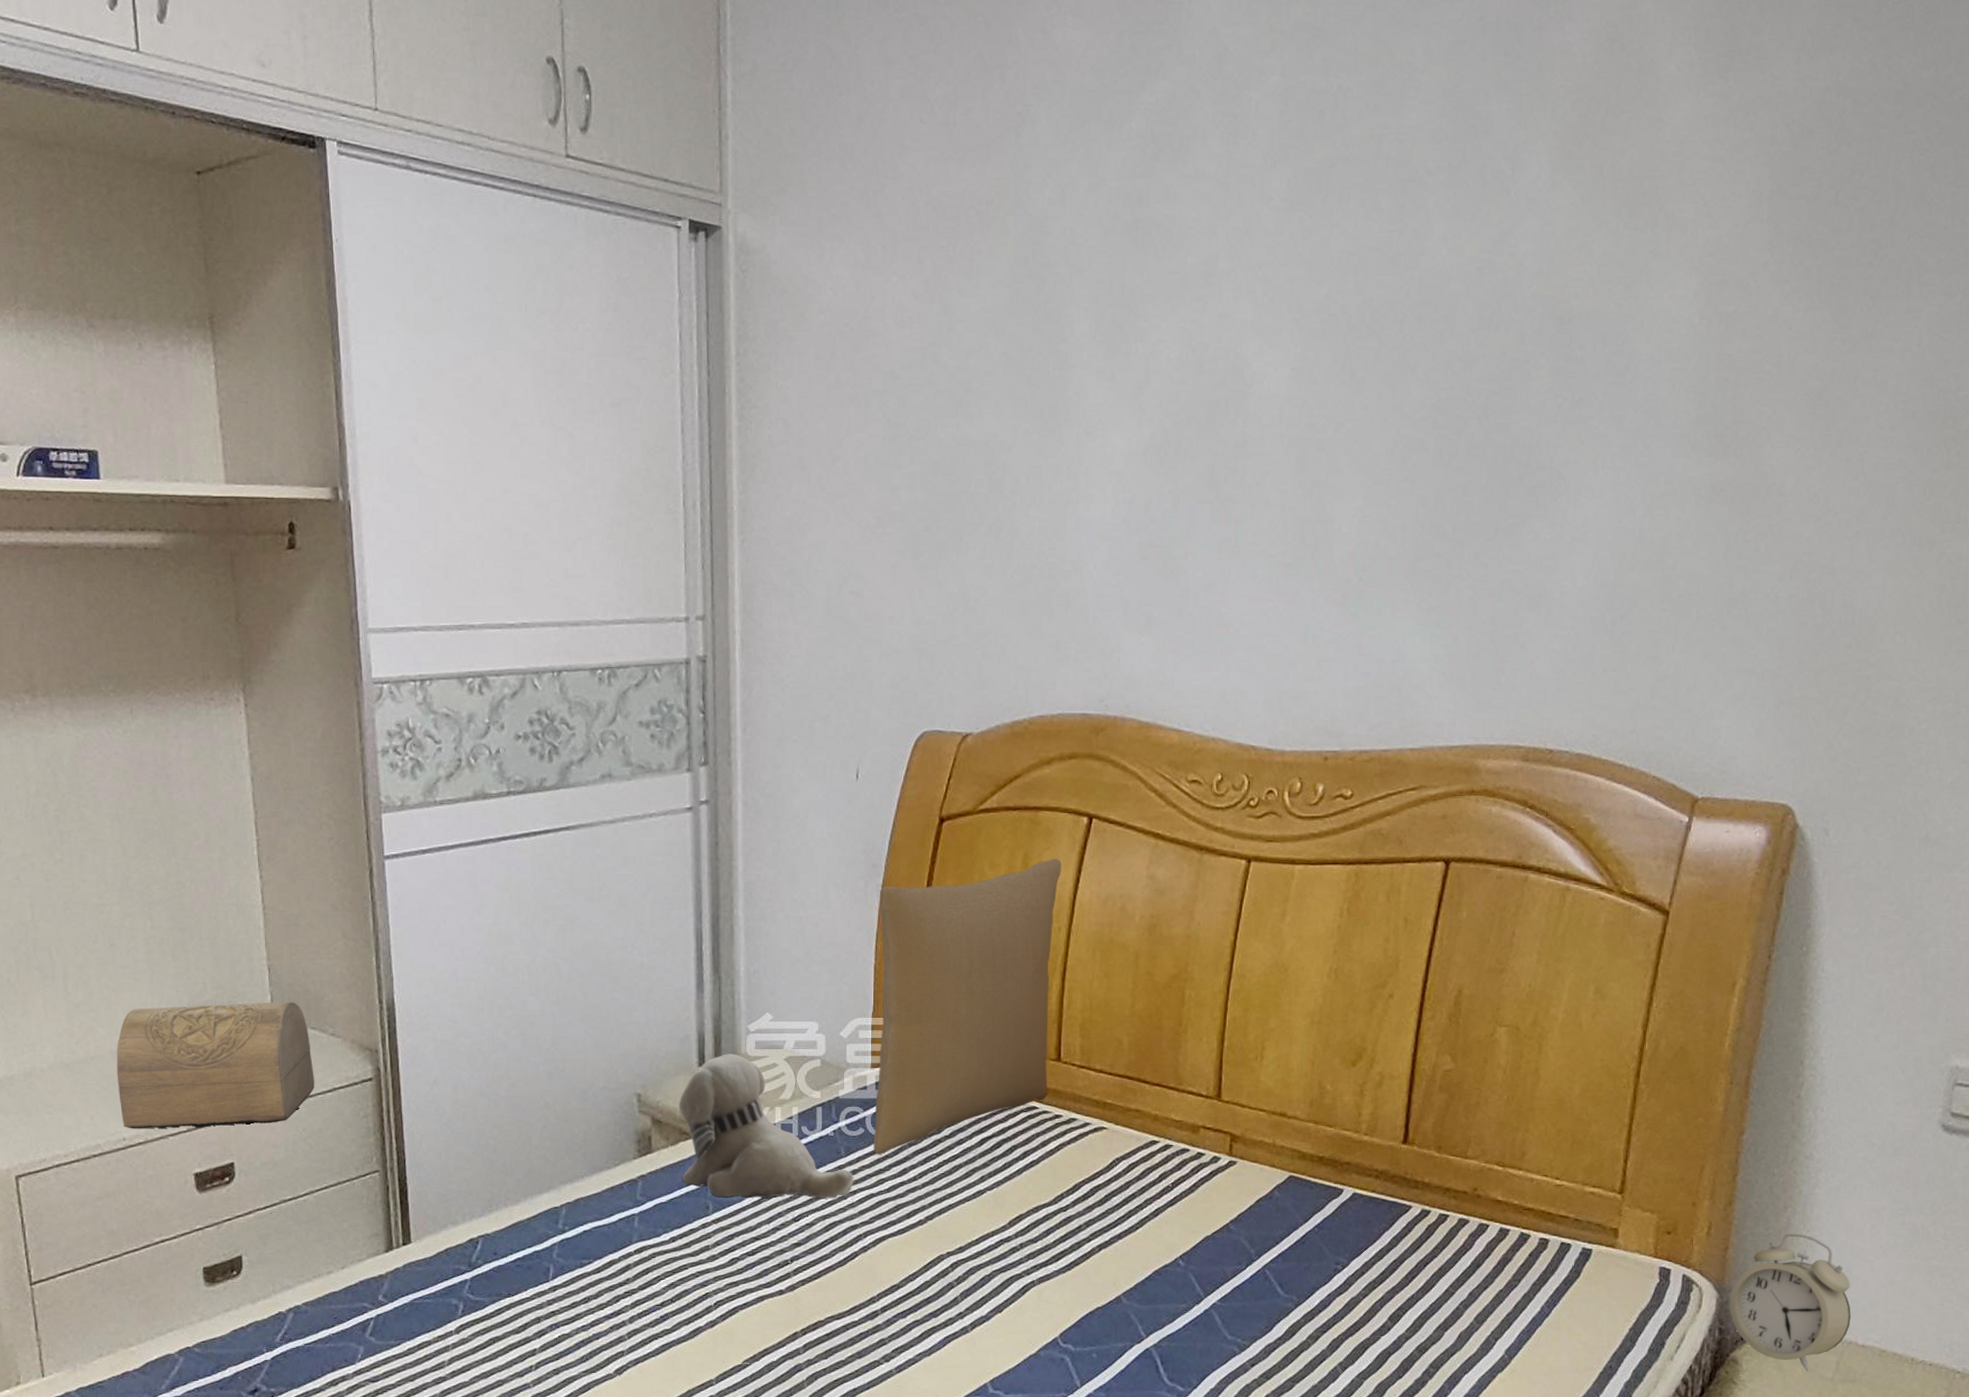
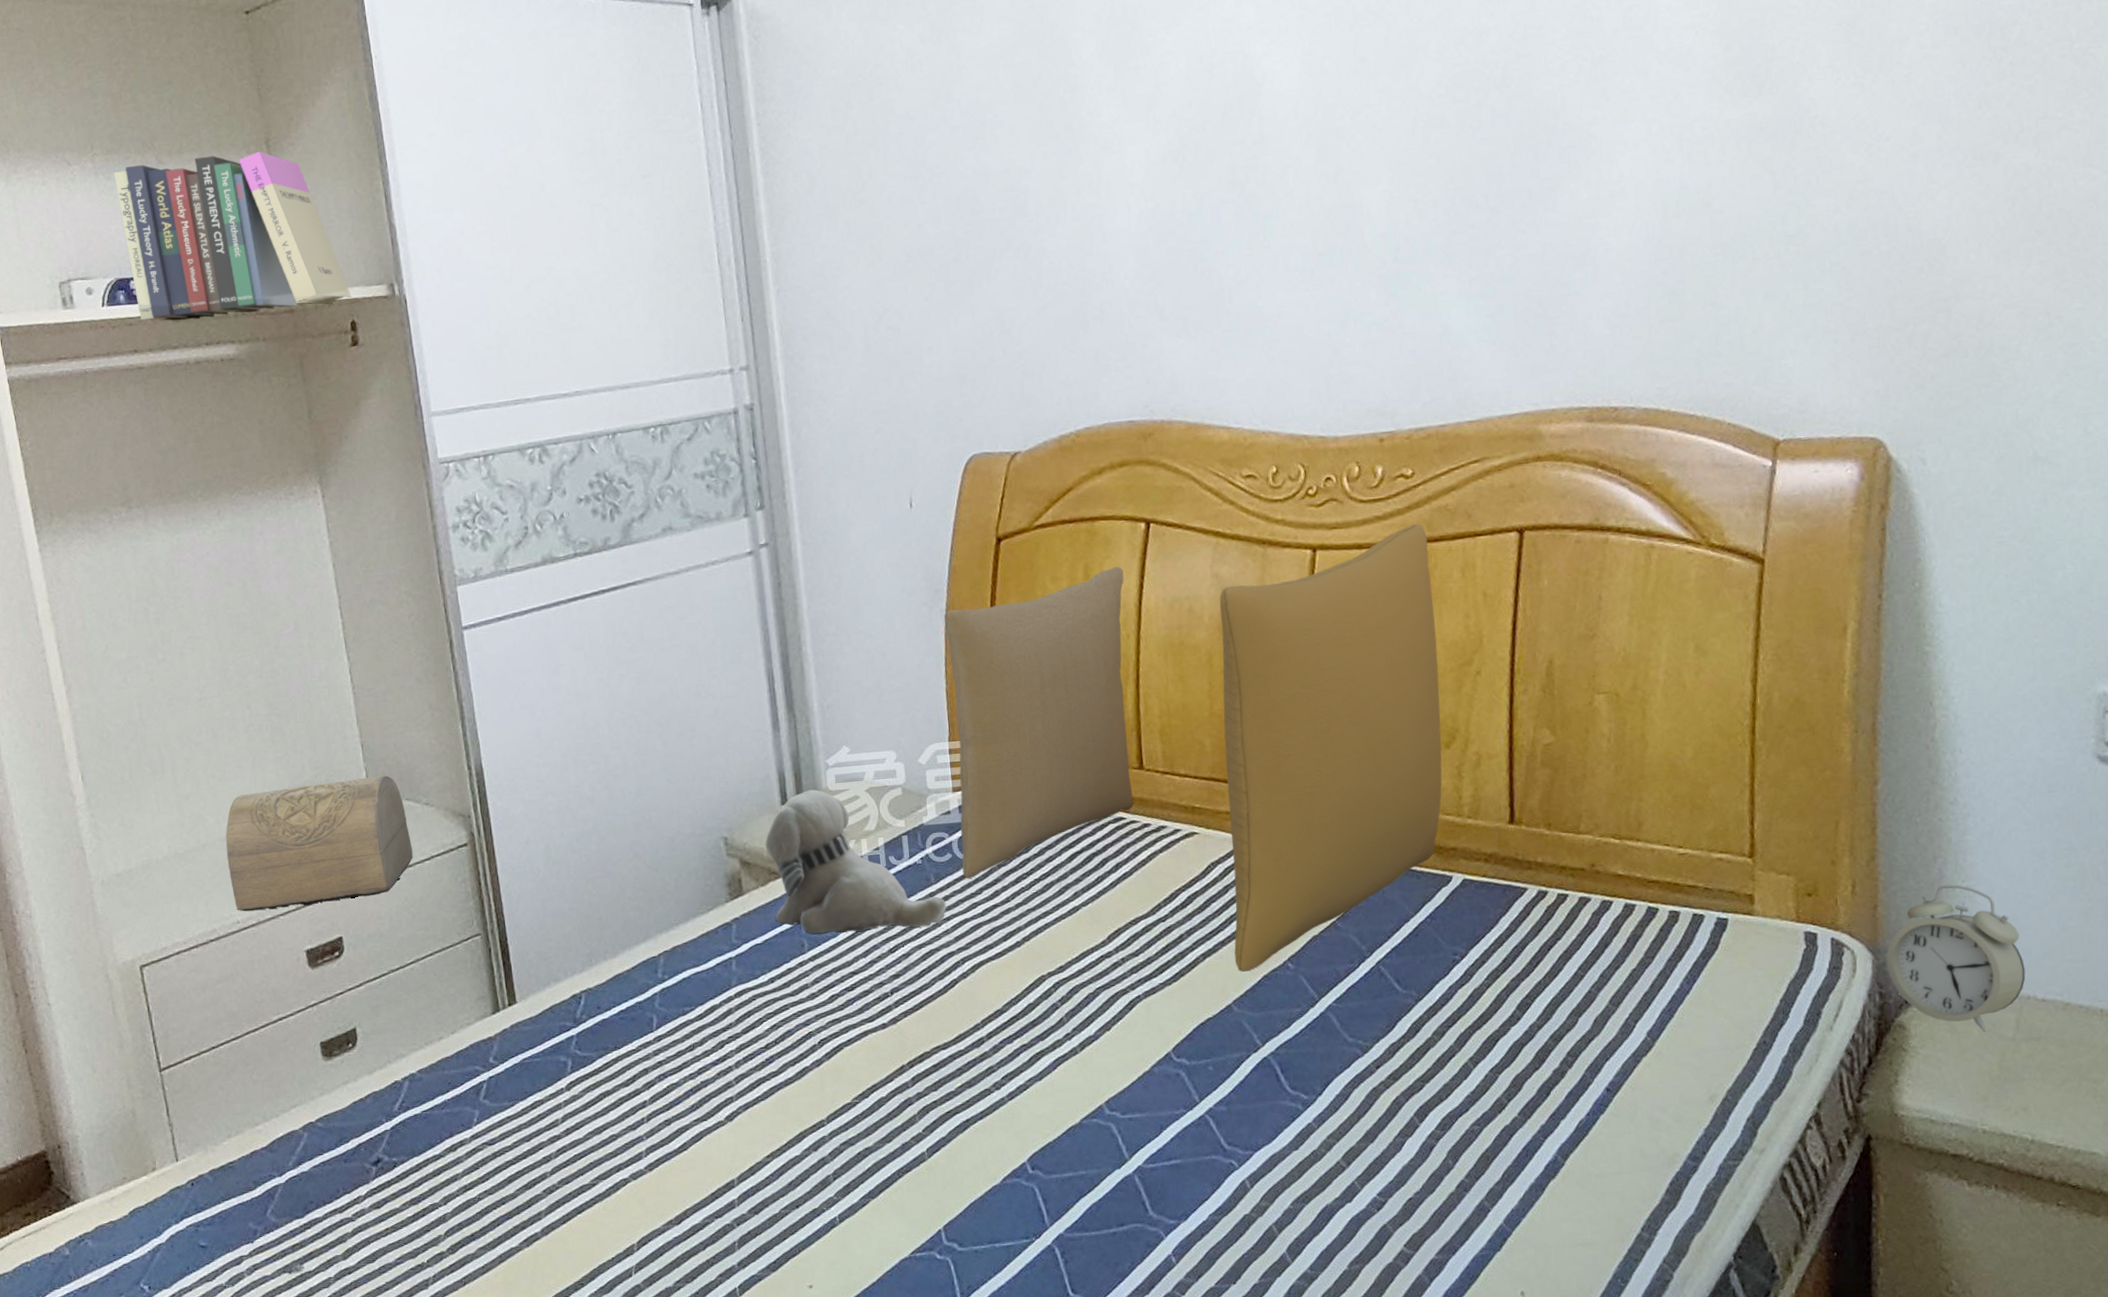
books: none [38,325,292,502] -> present [113,151,352,321]
pillow: none [1129,845,1358,1265] -> present [1219,524,1442,972]

